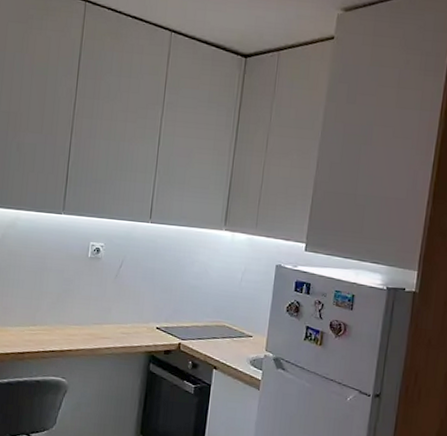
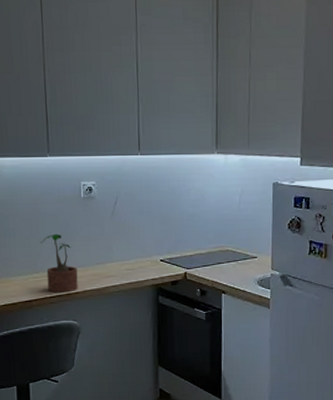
potted plant: none [41,289,74,349] -> present [40,233,78,293]

